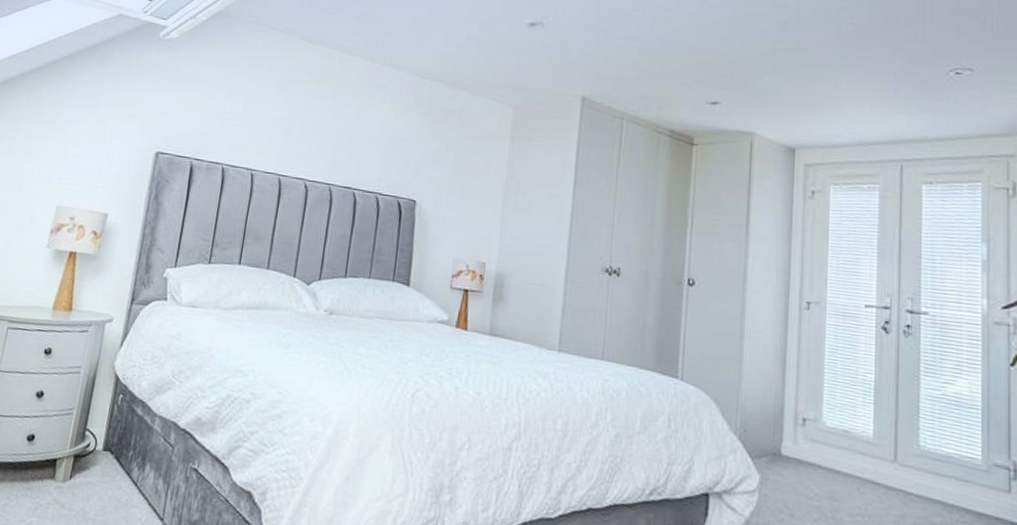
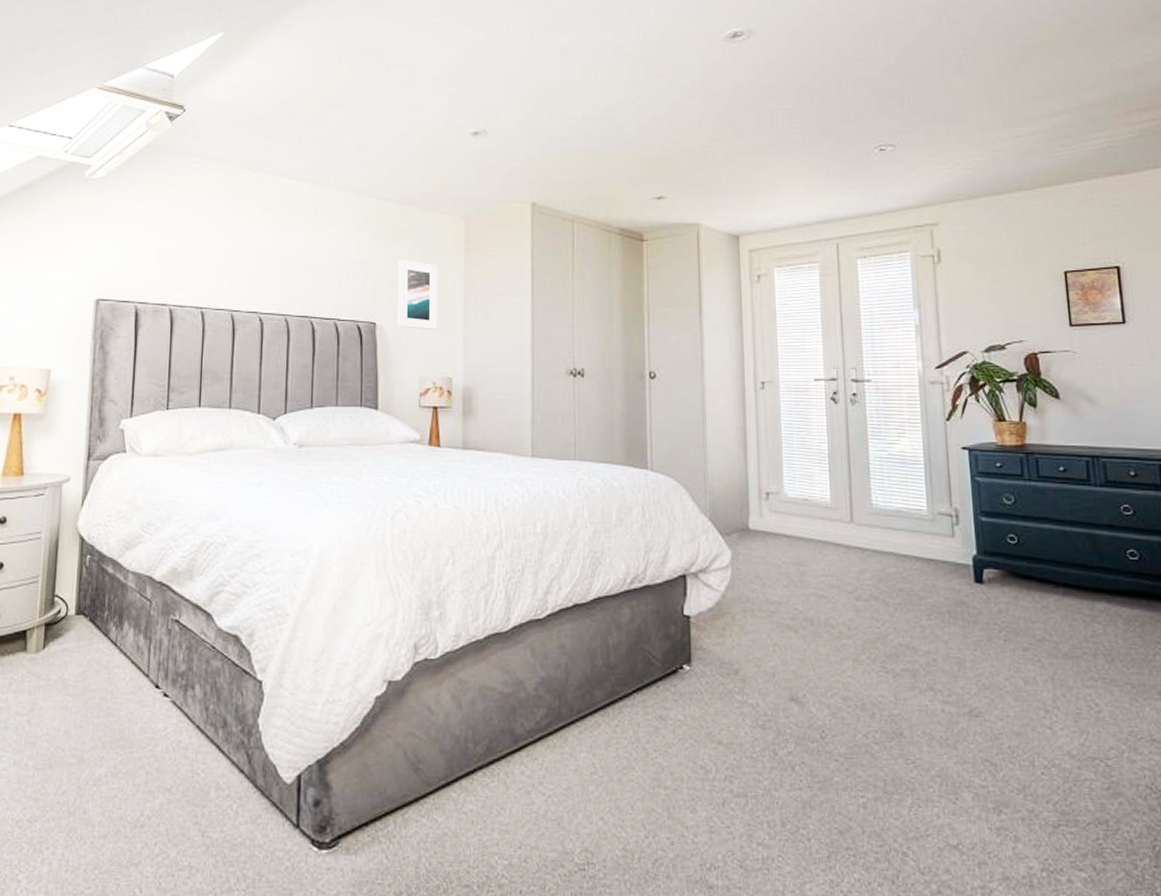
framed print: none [437,141,482,214] -> present [398,259,438,331]

